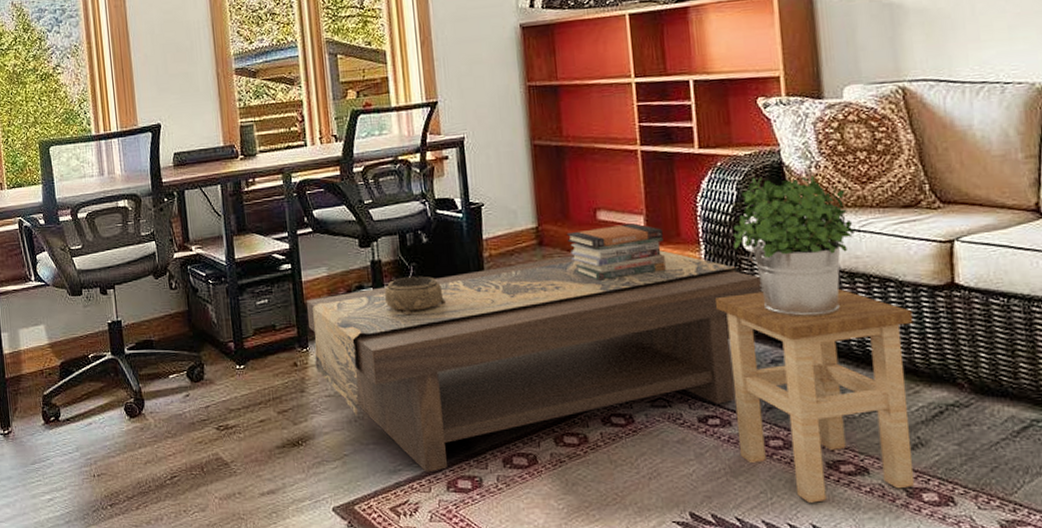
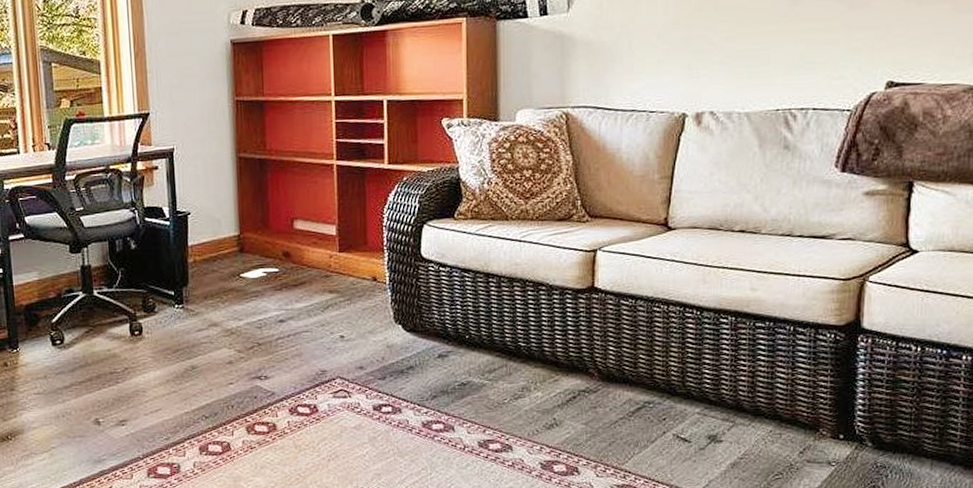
coffee table: present [306,250,762,473] -> none [16,257,435,461]
decorative bowl: present [385,276,446,316] -> none [94,280,151,318]
book stack: present [566,223,666,281] -> none [265,232,353,285]
stool: present [716,289,915,503] -> none [395,292,558,476]
potted plant: present [733,176,854,317] -> none [413,191,516,317]

